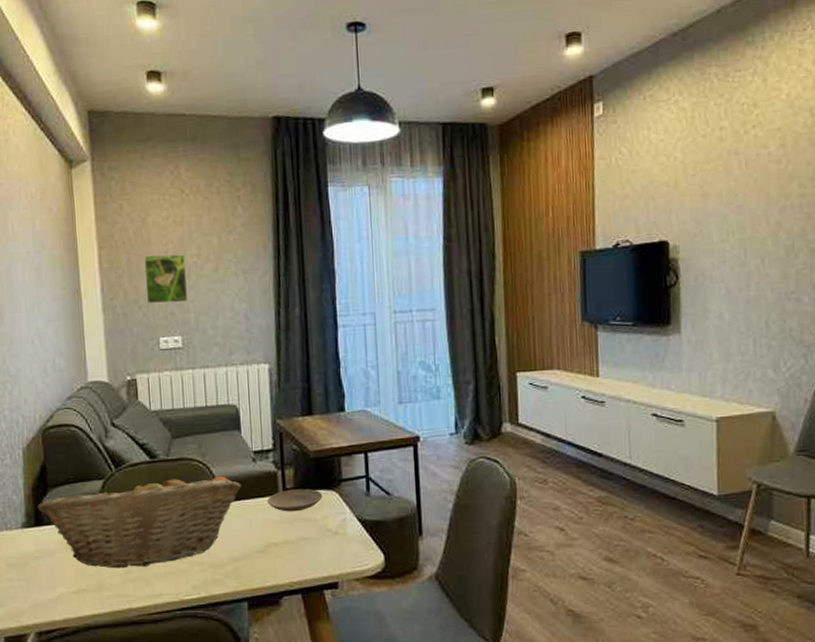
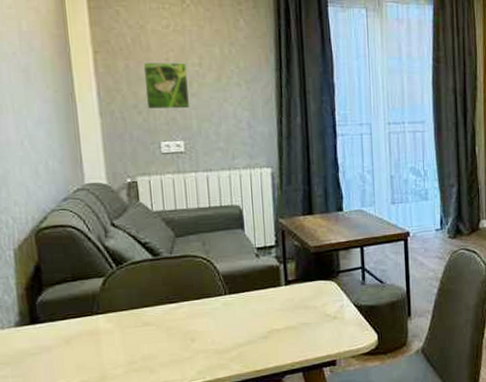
fruit basket: present [37,475,241,569] -> none [32,271,245,360]
plate: present [267,488,323,512] -> none [270,280,322,301]

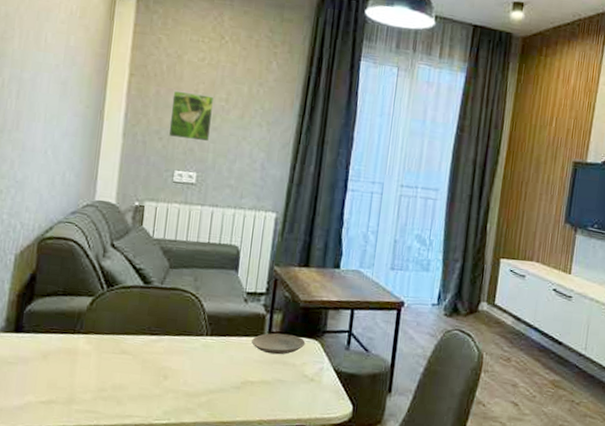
plate: none [270,280,322,301] -> present [252,333,306,355]

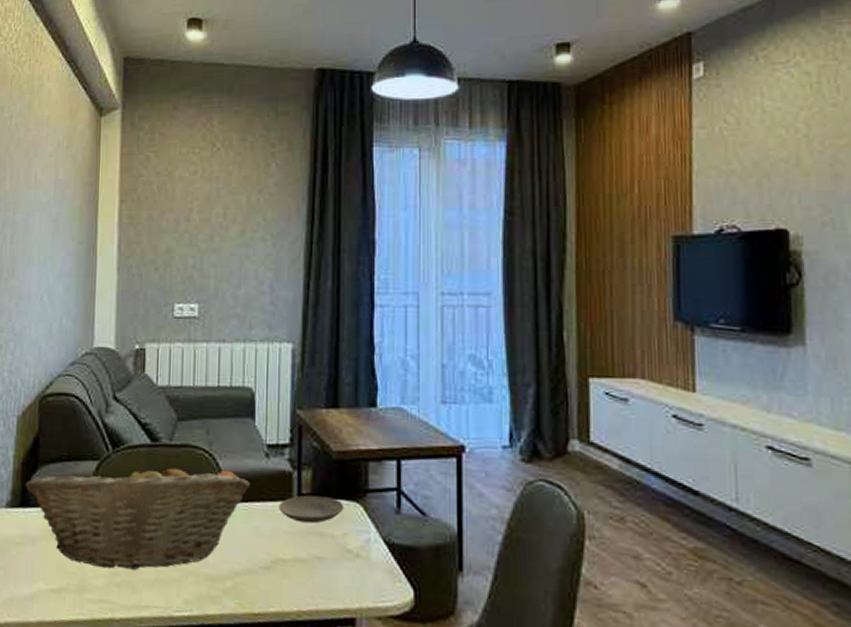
fruit basket: none [20,298,229,387] -> present [25,460,250,570]
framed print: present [168,90,215,142] -> none [165,212,211,266]

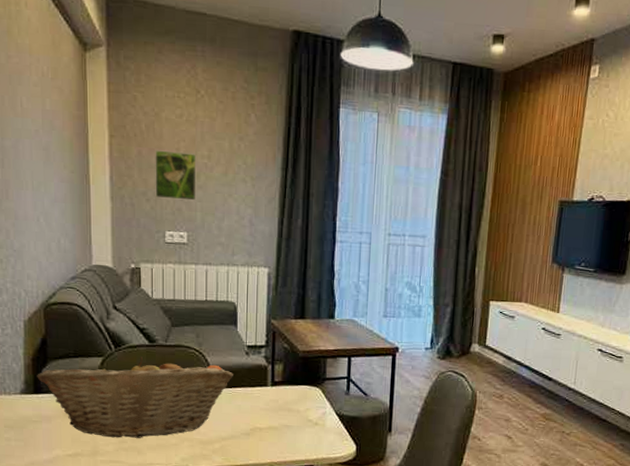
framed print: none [165,212,211,266] -> present [155,150,197,201]
plate: present [279,494,344,524] -> none [257,382,307,403]

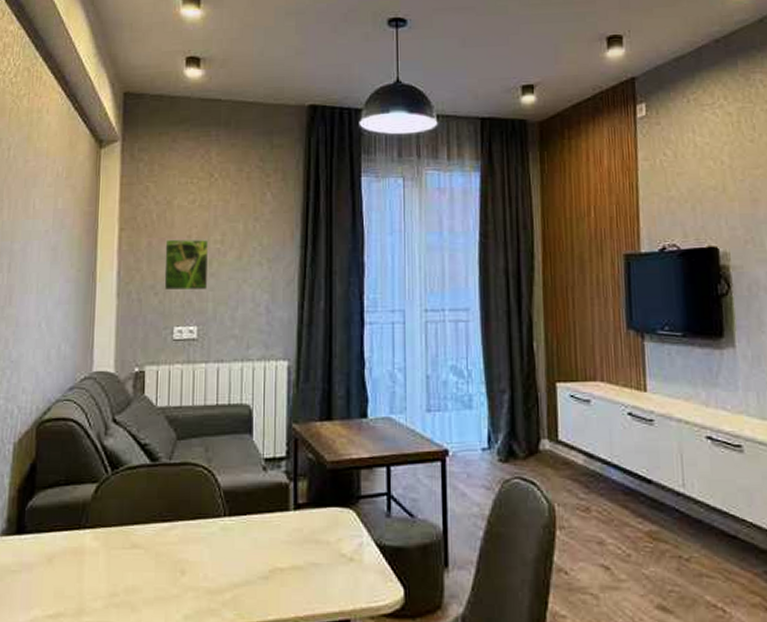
fruit basket: present [37,357,233,438] -> none [21,480,248,590]

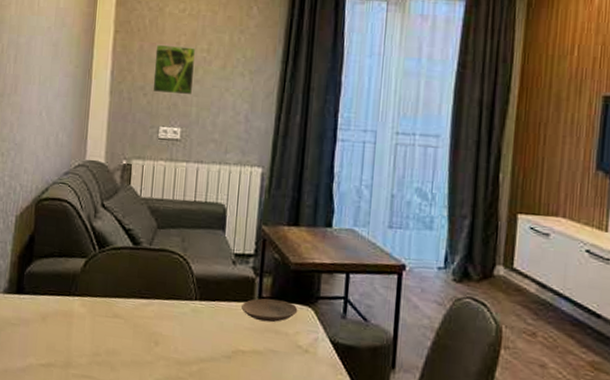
plate: none [276,504,338,532] -> present [241,298,298,323]

